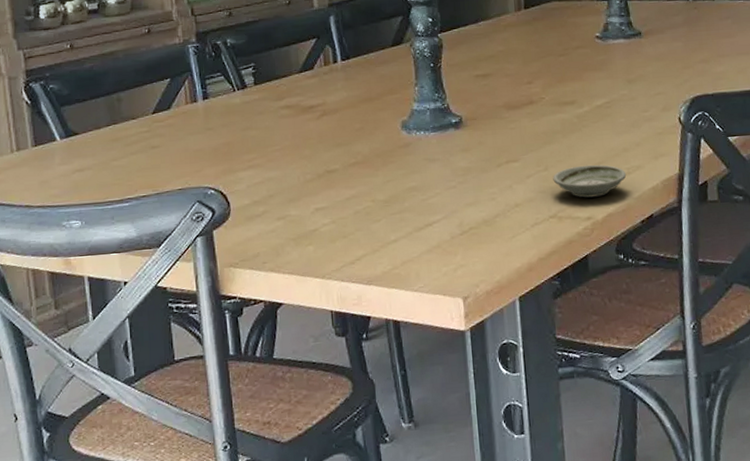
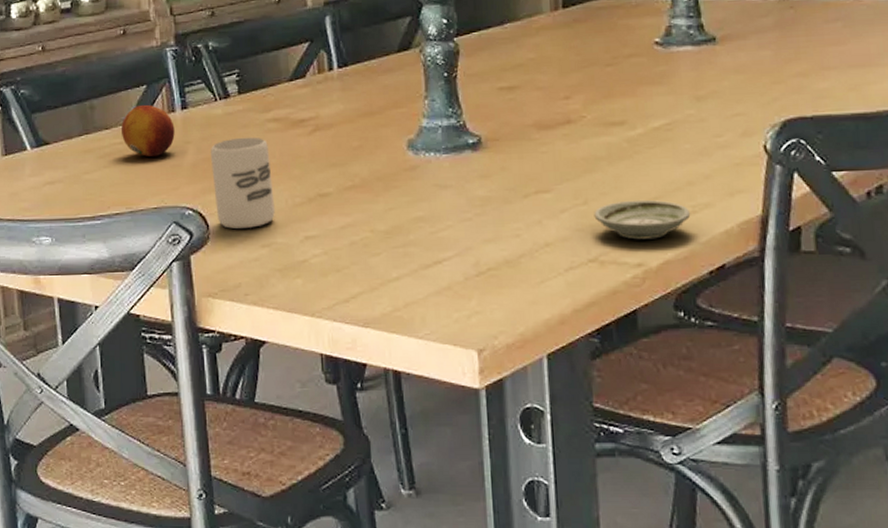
fruit: none [147,96,197,143] -> present [122,104,175,156]
cup: none [230,122,289,205] -> present [211,137,275,230]

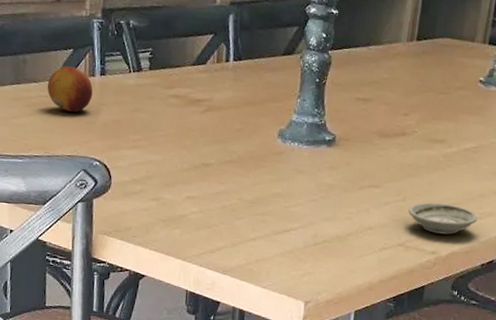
cup: present [211,137,275,230] -> none [119,106,168,184]

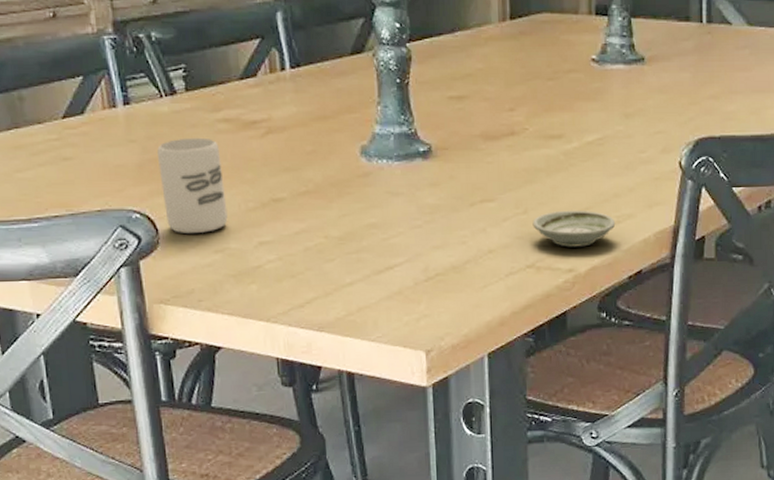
fruit: present [47,66,93,112] -> none [56,97,118,155]
cup: none [119,106,168,184] -> present [157,137,228,235]

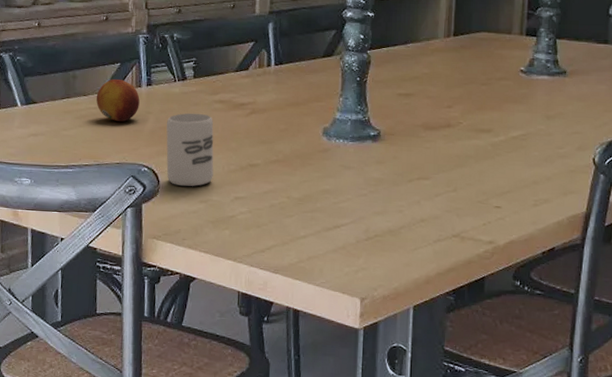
fruit: none [56,97,118,155] -> present [96,79,140,121]
saucer: present [532,210,616,247] -> none [460,191,533,223]

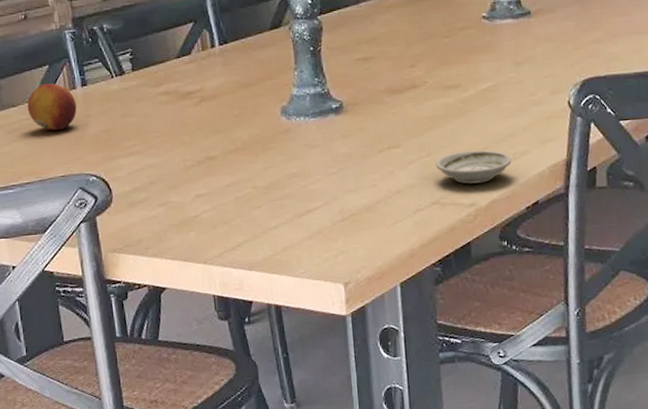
cup: present [166,113,214,187] -> none [110,109,169,192]
saucer: none [460,191,533,223] -> present [435,150,512,184]

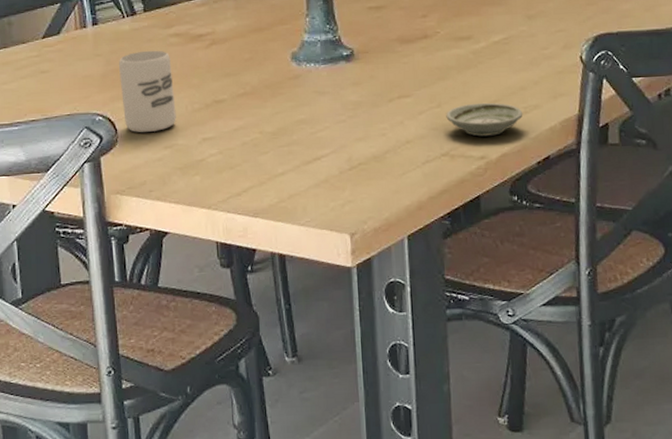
fruit: present [27,83,77,130] -> none [37,21,86,68]
cup: none [110,109,169,192] -> present [119,50,176,133]

